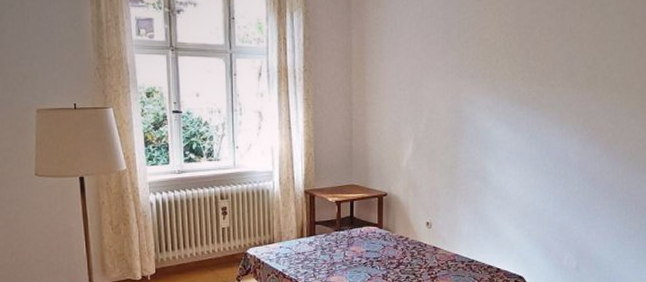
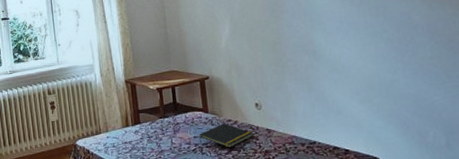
notepad: none [371,239,421,263] -> present [199,123,253,148]

